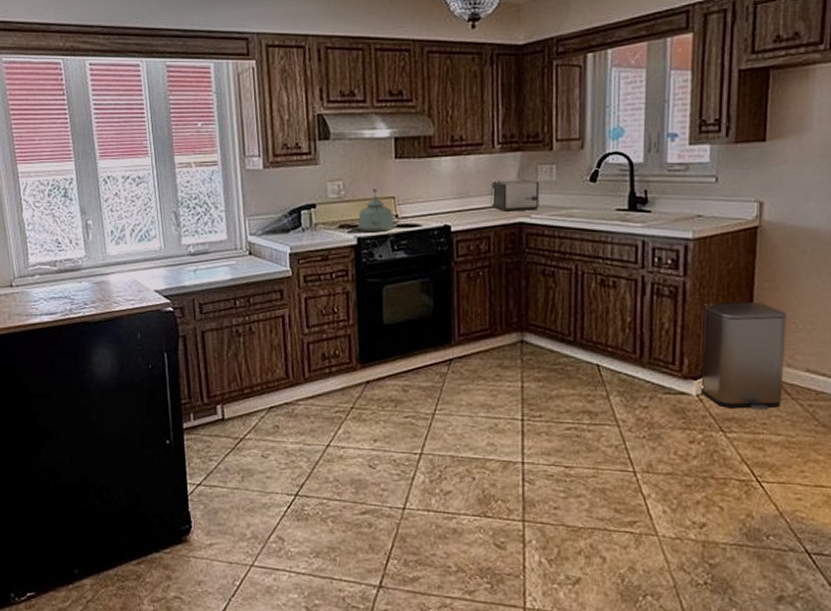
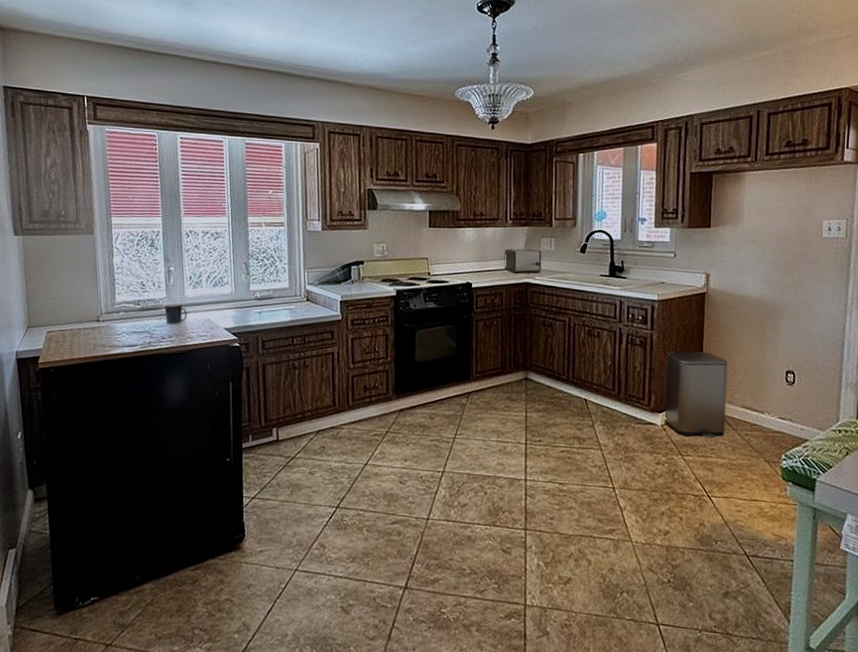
mug: none [85,264,111,289] -> present [164,304,187,326]
kettle: present [358,188,394,233] -> none [397,250,427,287]

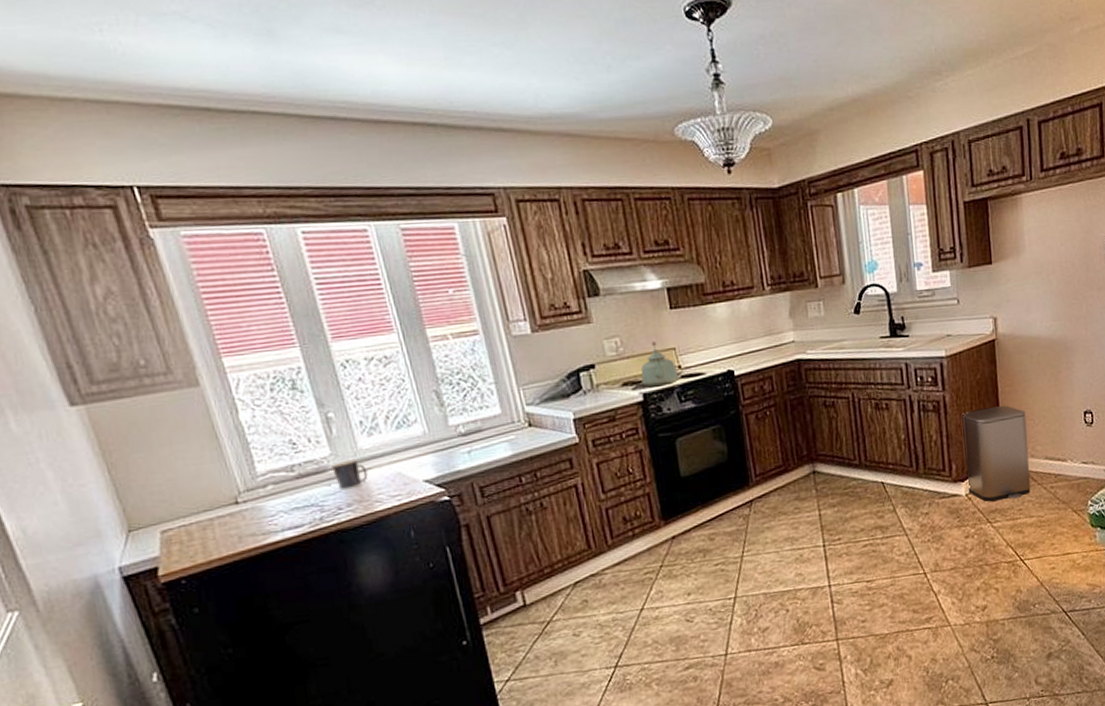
kettle: none [397,250,427,287] -> present [641,341,679,388]
toaster: present [504,248,542,274] -> none [766,318,813,351]

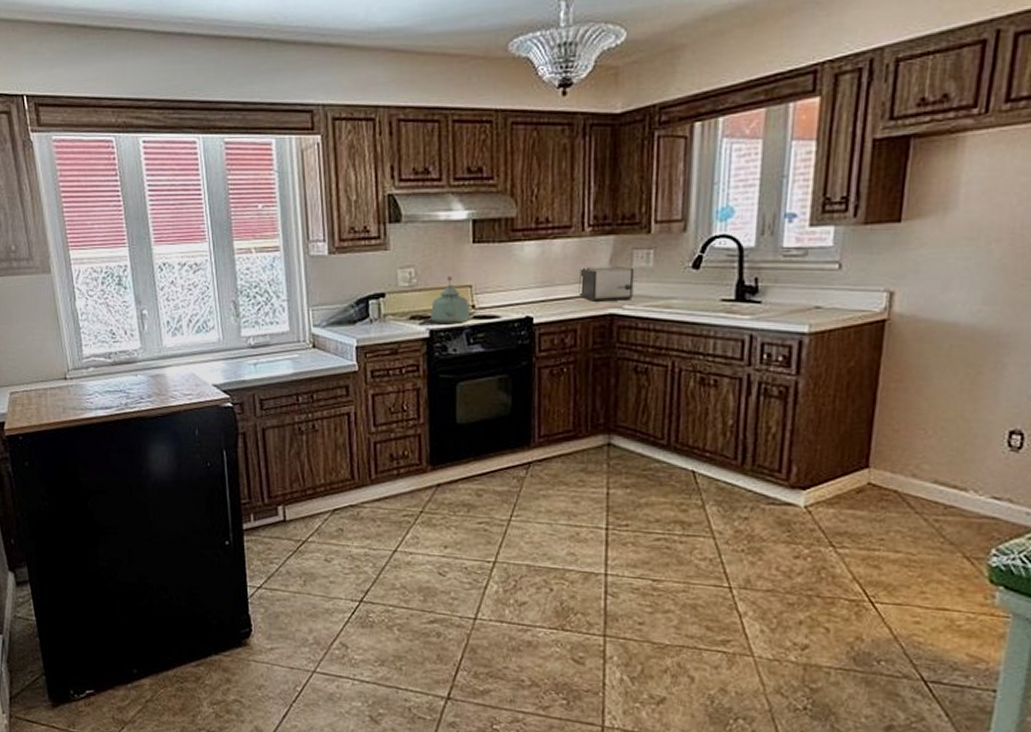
mug: present [332,460,368,491] -> none [140,356,168,383]
toaster: none [766,318,813,351] -> present [579,267,635,302]
pedal bin: present [962,406,1031,502] -> none [809,404,915,525]

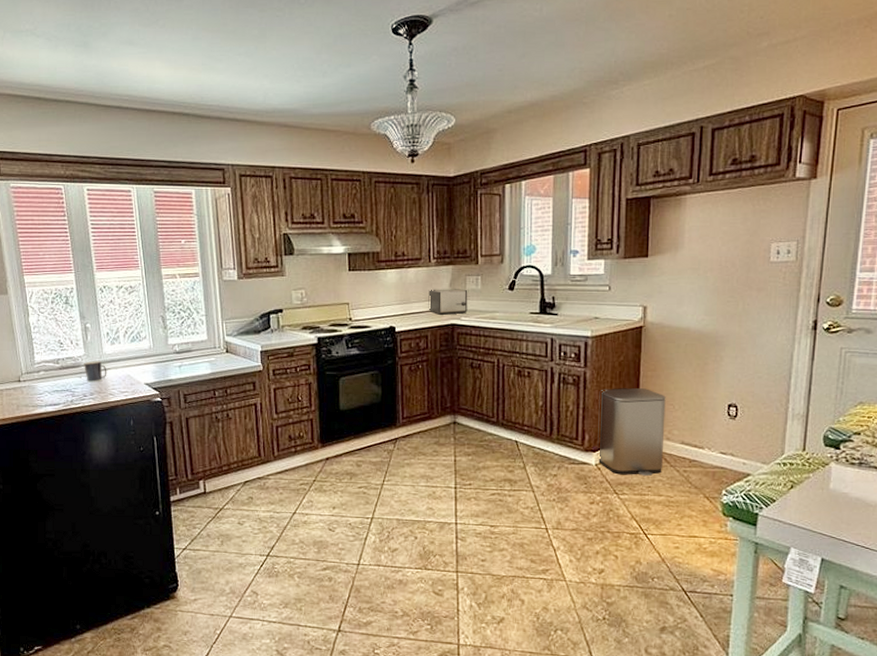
mug: none [140,356,168,383] -> present [84,361,107,383]
kettle: present [430,276,471,325] -> none [318,296,349,333]
pedal bin: none [809,404,915,525] -> present [598,388,666,476]

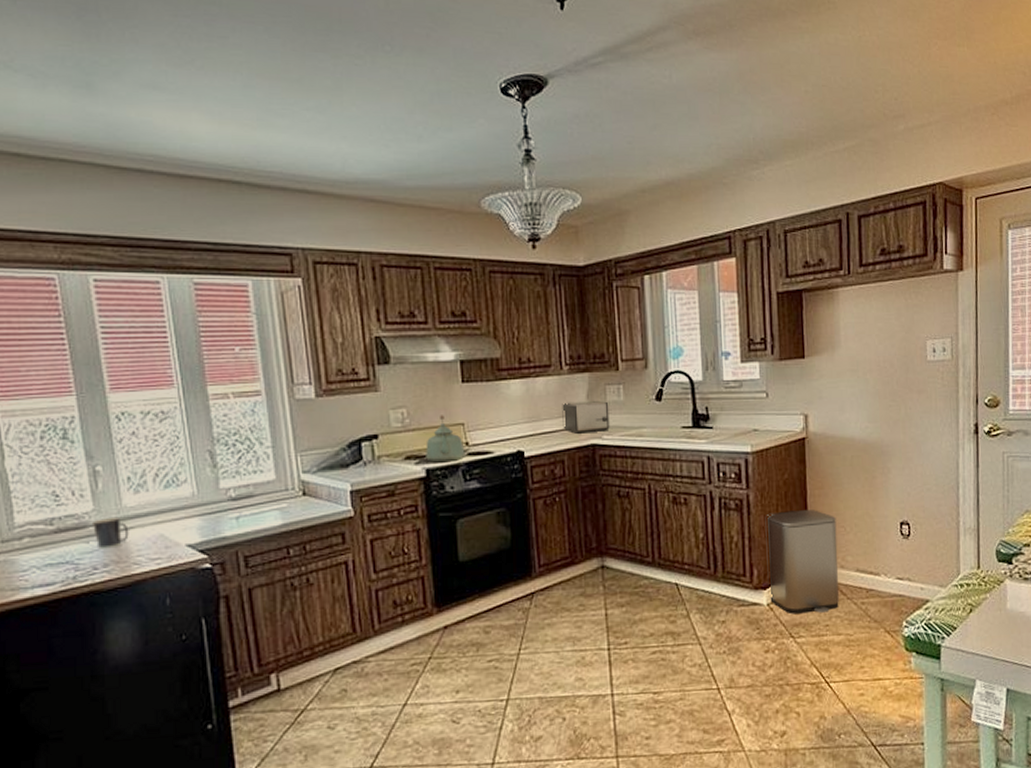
kettle: none [318,296,349,333] -> present [426,415,465,463]

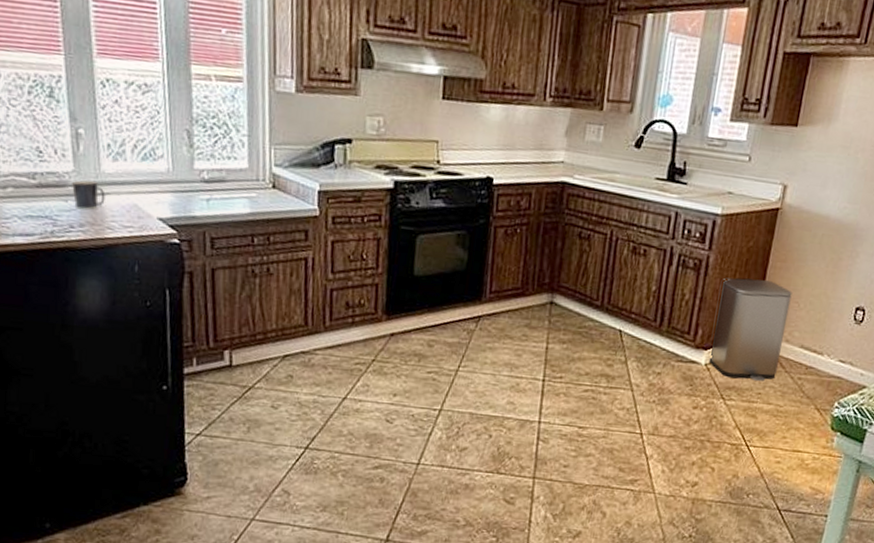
kettle: present [426,415,465,463] -> none [396,129,436,179]
toaster: present [562,401,610,434] -> none [536,136,586,171]

